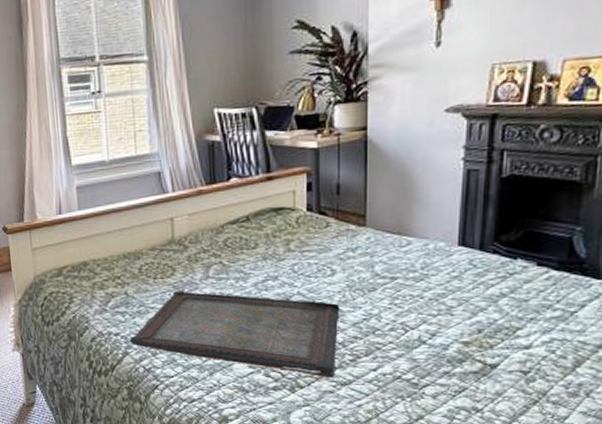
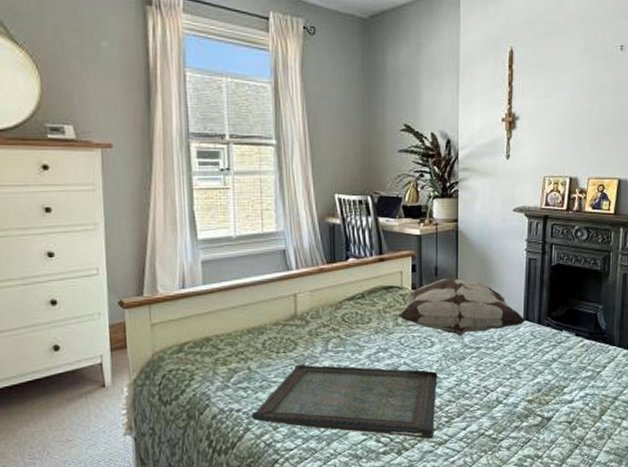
decorative pillow: none [289,196,463,264] -> present [397,278,527,336]

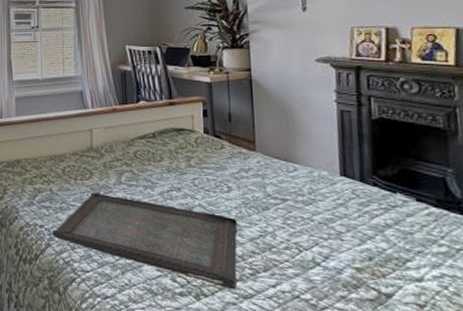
decorative pillow: present [397,278,527,336] -> none [190,124,345,185]

